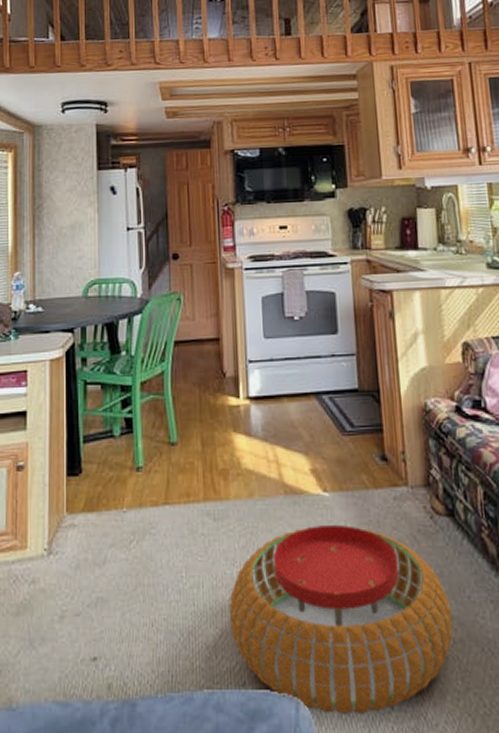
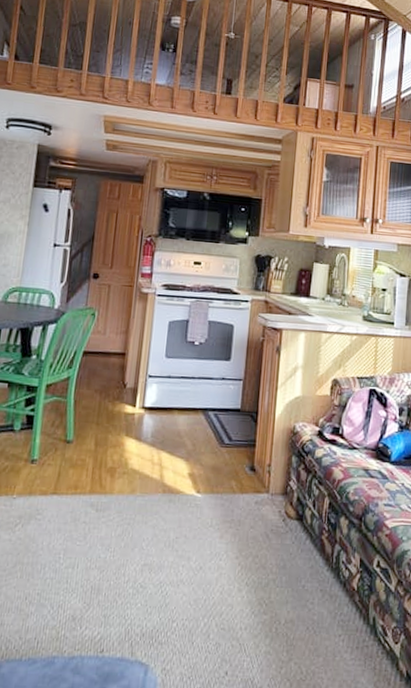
pouf: present [229,525,453,715] -> none [97,521,288,679]

